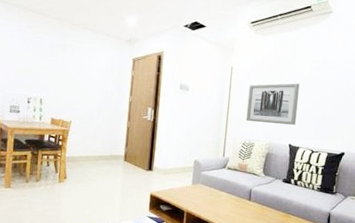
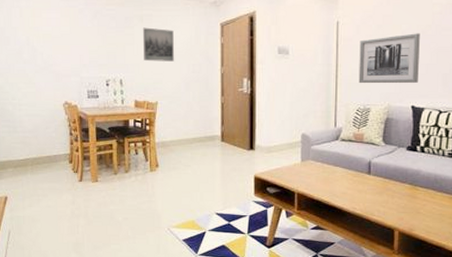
wall art: none [63,55,92,87] -> present [142,27,174,62]

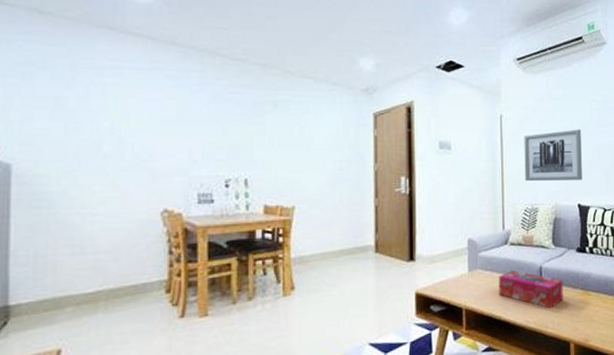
wall art: present [142,27,174,62] -> none [276,115,316,157]
tissue box: none [328,163,391,199] -> present [498,270,563,309]

